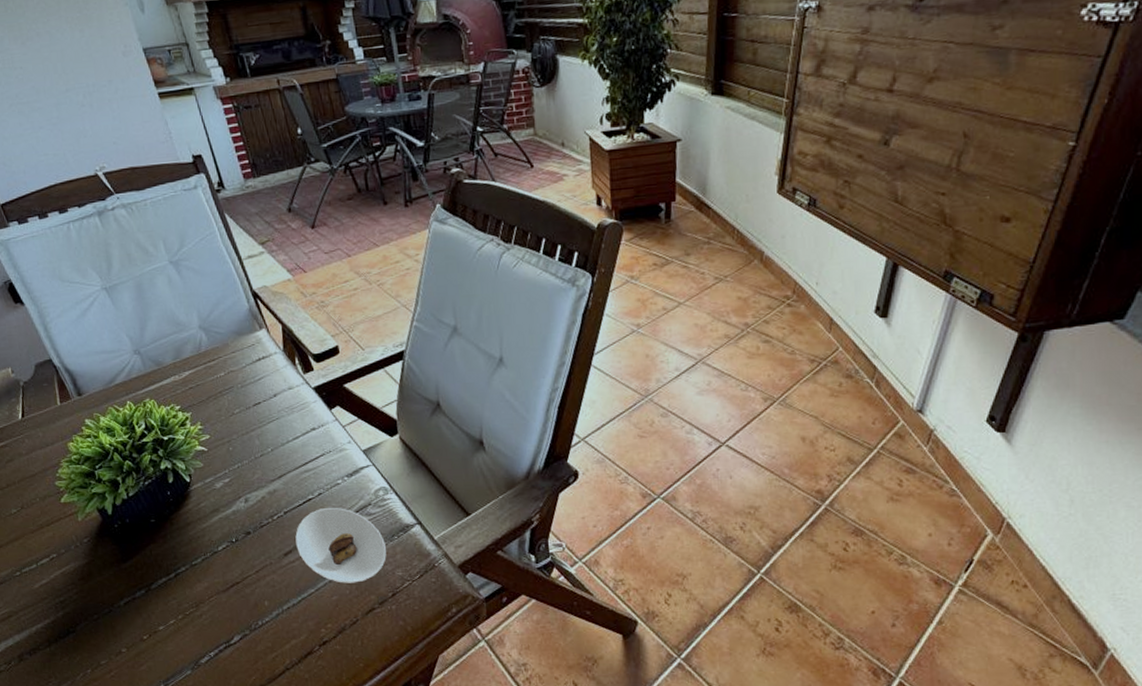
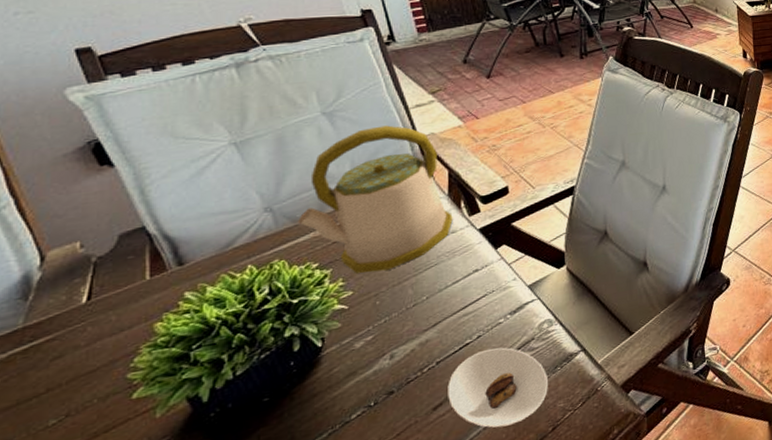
kettle: none [160,276,289,420] -> present [297,125,453,274]

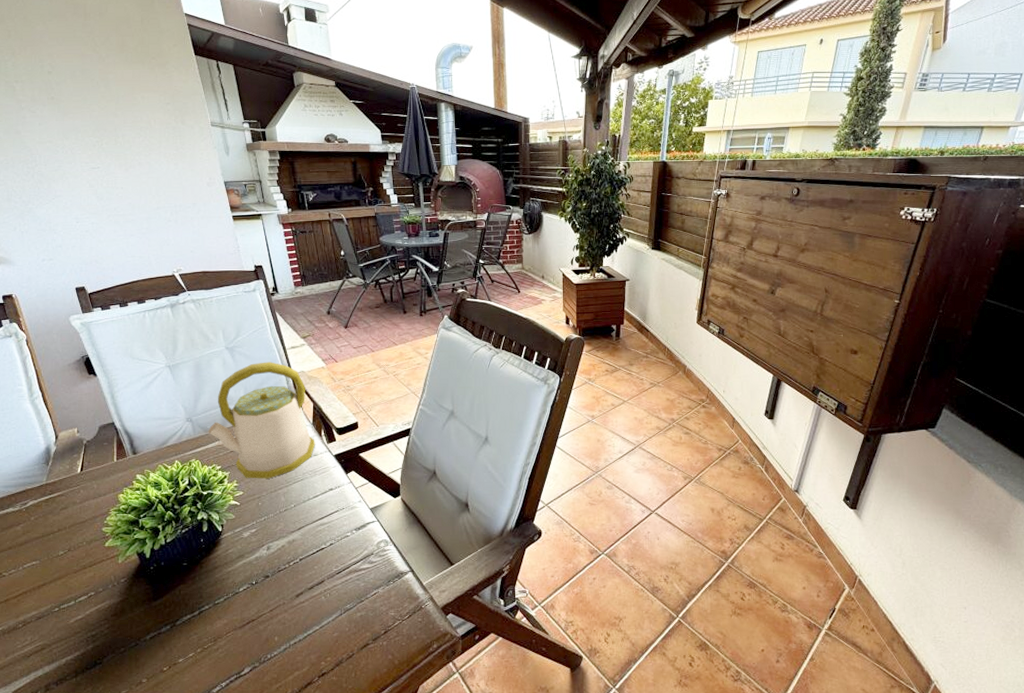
saucer: present [447,347,548,428] -> none [307,555,382,622]

